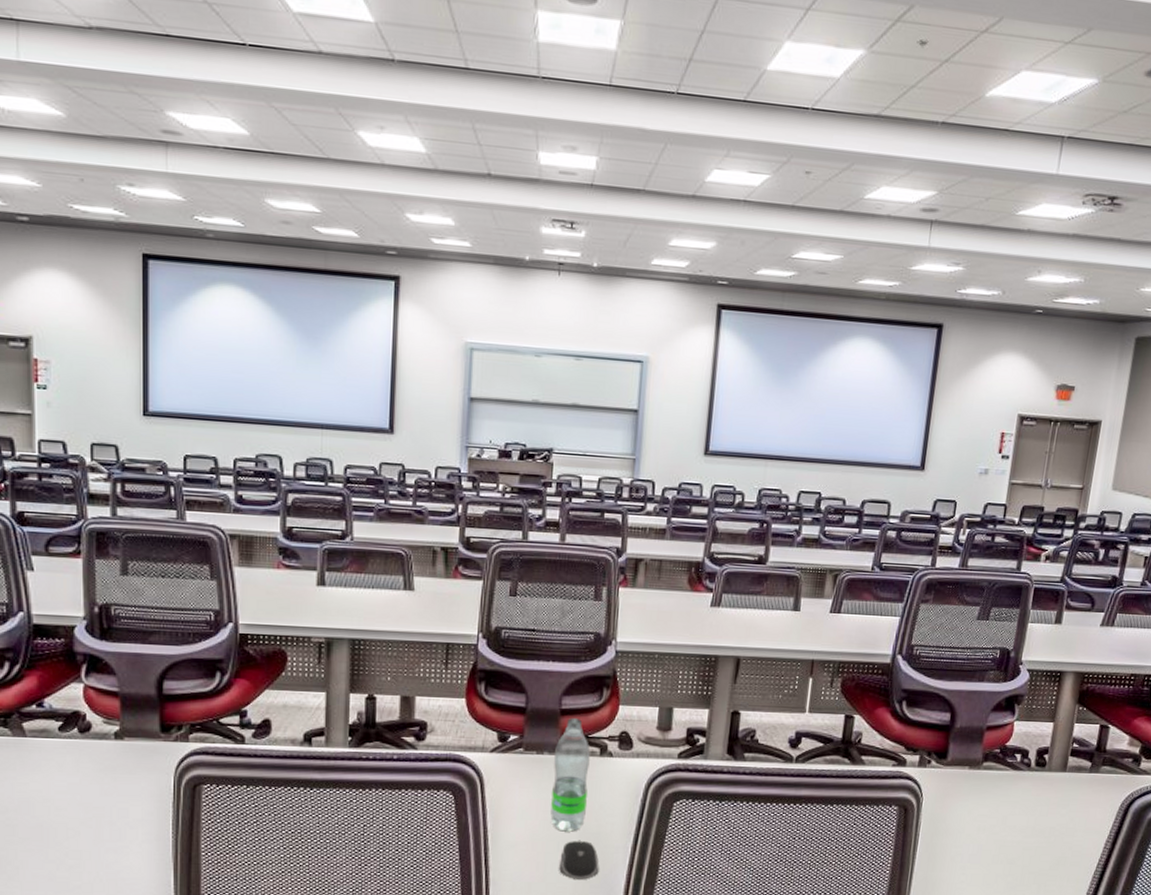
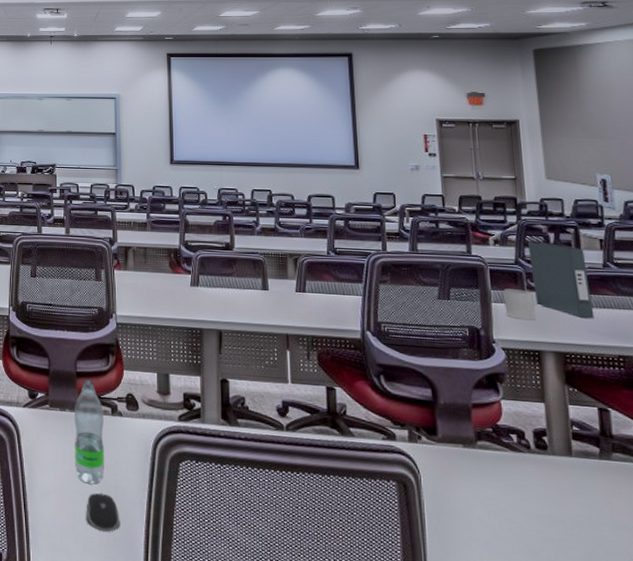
mug: none [1039,608,1069,641] -> present [503,289,536,321]
binder: none [1070,557,1128,638] -> present [527,241,594,318]

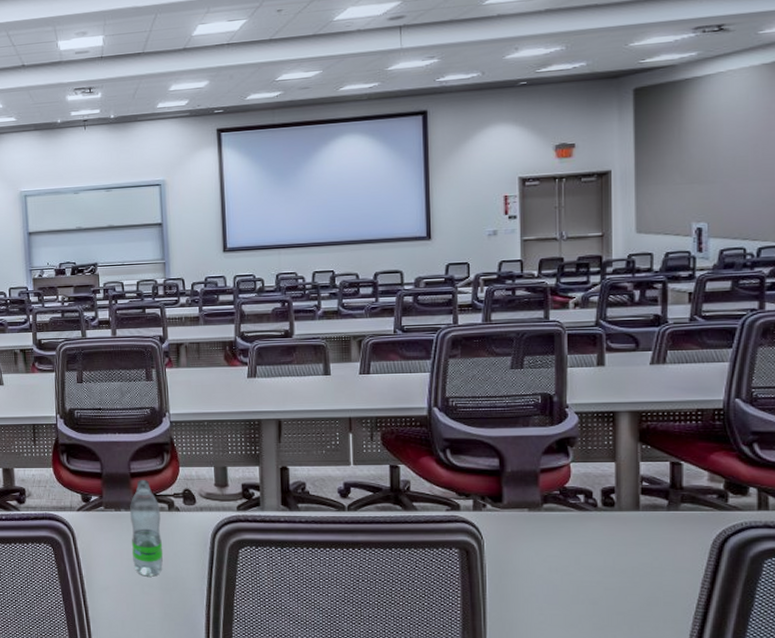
computer mouse: present [86,492,120,532] -> none [146,583,181,618]
mug: present [503,289,536,321] -> none [579,352,614,382]
binder: present [527,241,594,318] -> none [610,300,675,375]

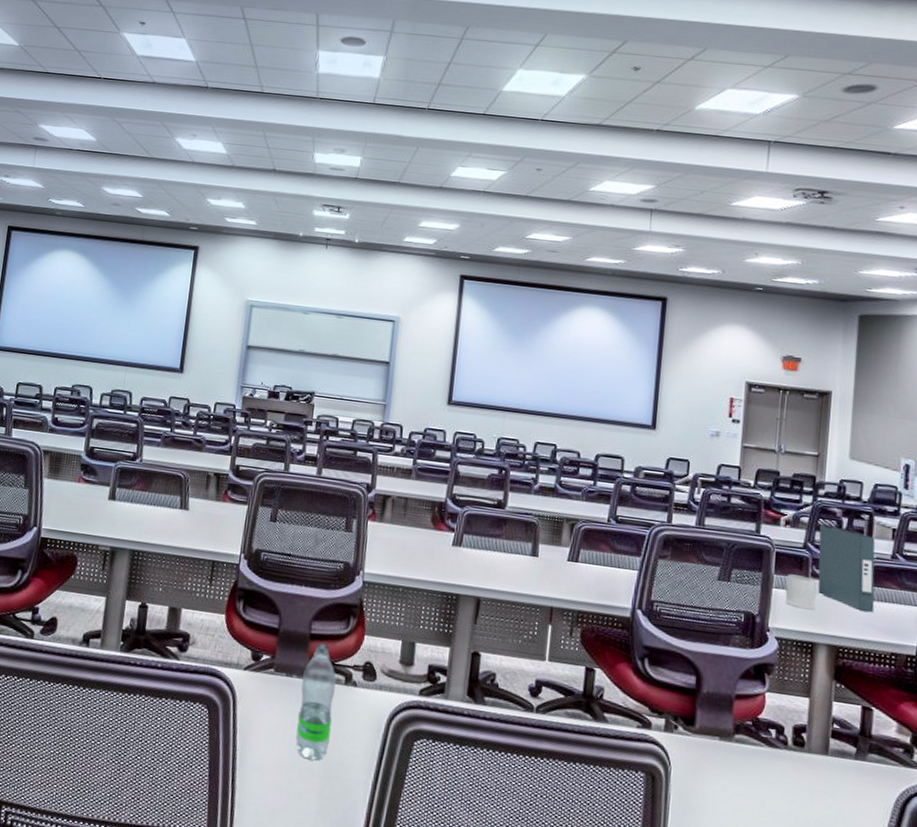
mug: none [579,352,614,382] -> present [785,574,817,610]
binder: none [610,300,675,375] -> present [818,524,875,612]

